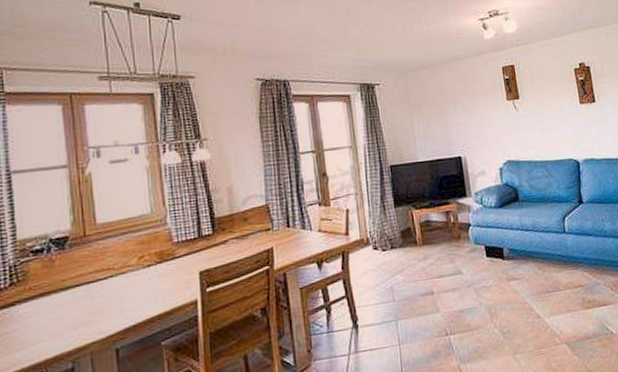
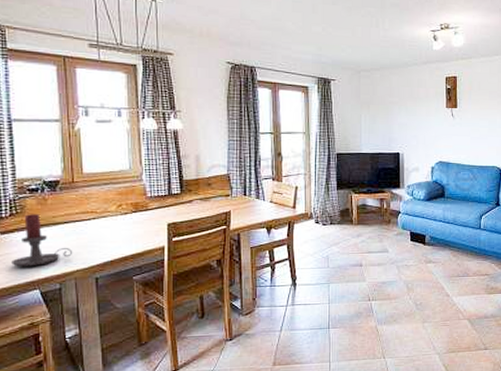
candle holder: none [12,279,88,348] -> present [11,214,73,267]

